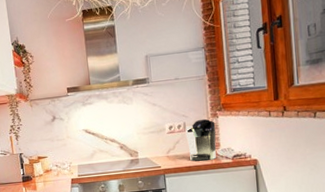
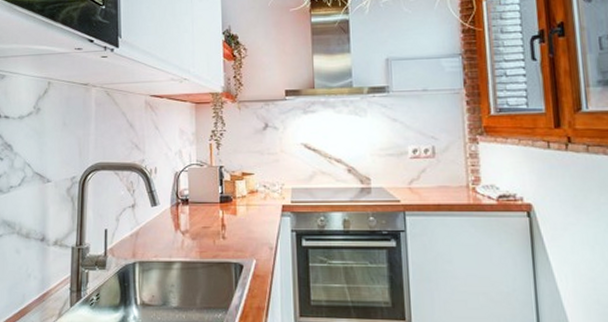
coffee maker: present [185,118,217,162] -> none [434,143,476,198]

